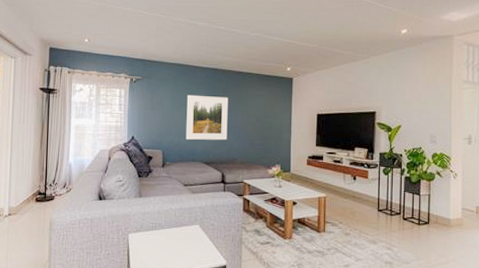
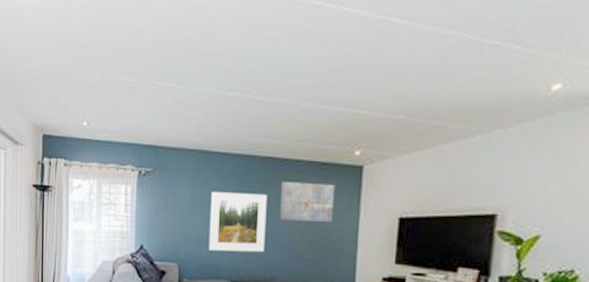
wall art: none [238,88,275,117] -> present [280,182,335,222]

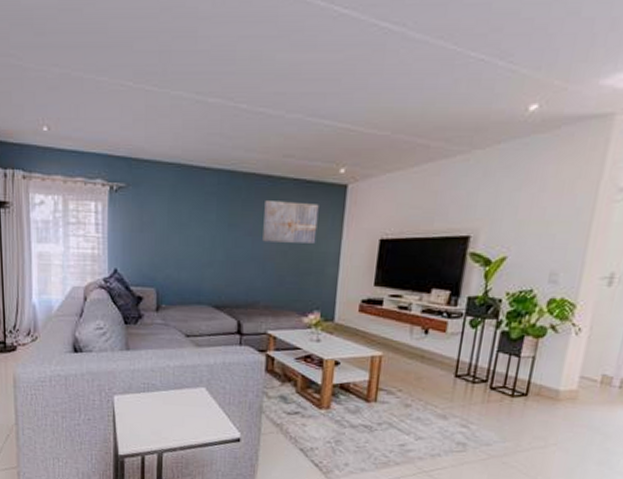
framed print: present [208,191,267,253] -> none [188,210,250,276]

